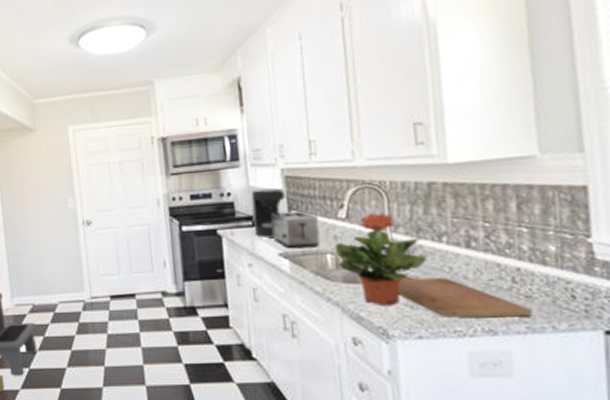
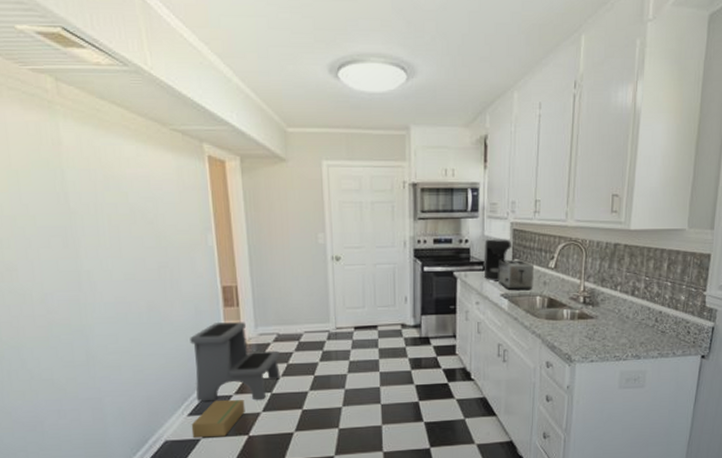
potted plant: present [334,213,427,307] -> none [543,265,605,338]
cutting board: present [397,277,533,319] -> none [582,316,663,347]

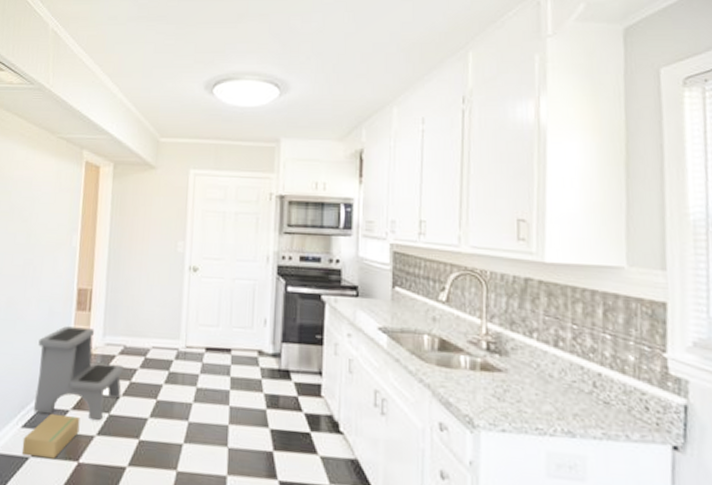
coffee maker: present [485,239,511,281] -> none [359,261,391,311]
toaster: present [499,259,535,291] -> none [375,286,421,327]

